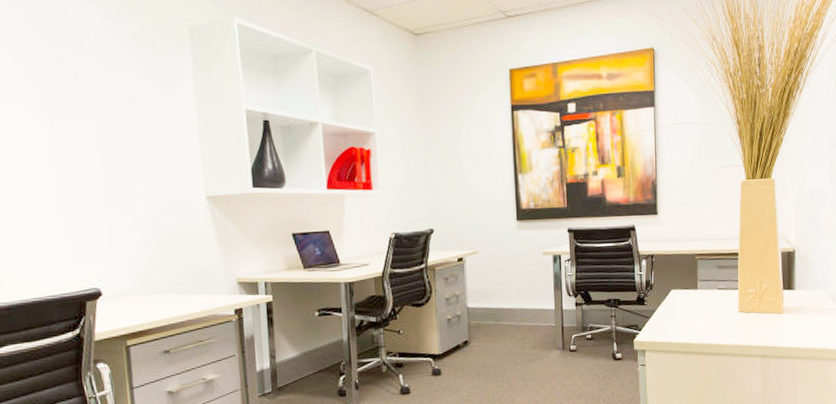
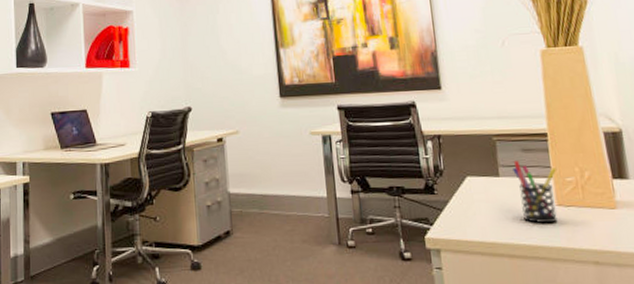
pen holder: none [709,276,743,326] -> present [513,161,558,223]

